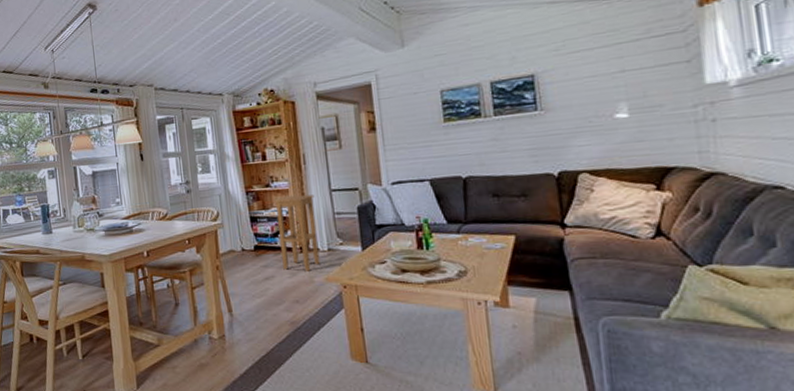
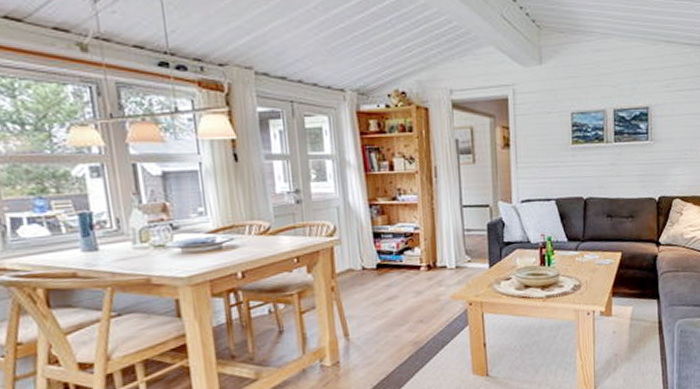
stool: present [273,194,320,271] -> none [400,210,447,290]

